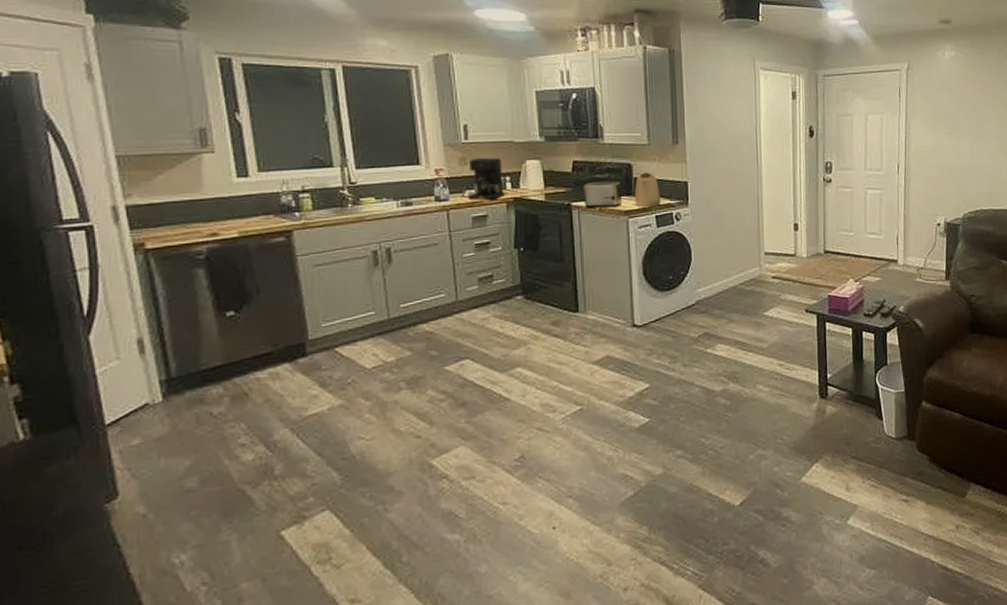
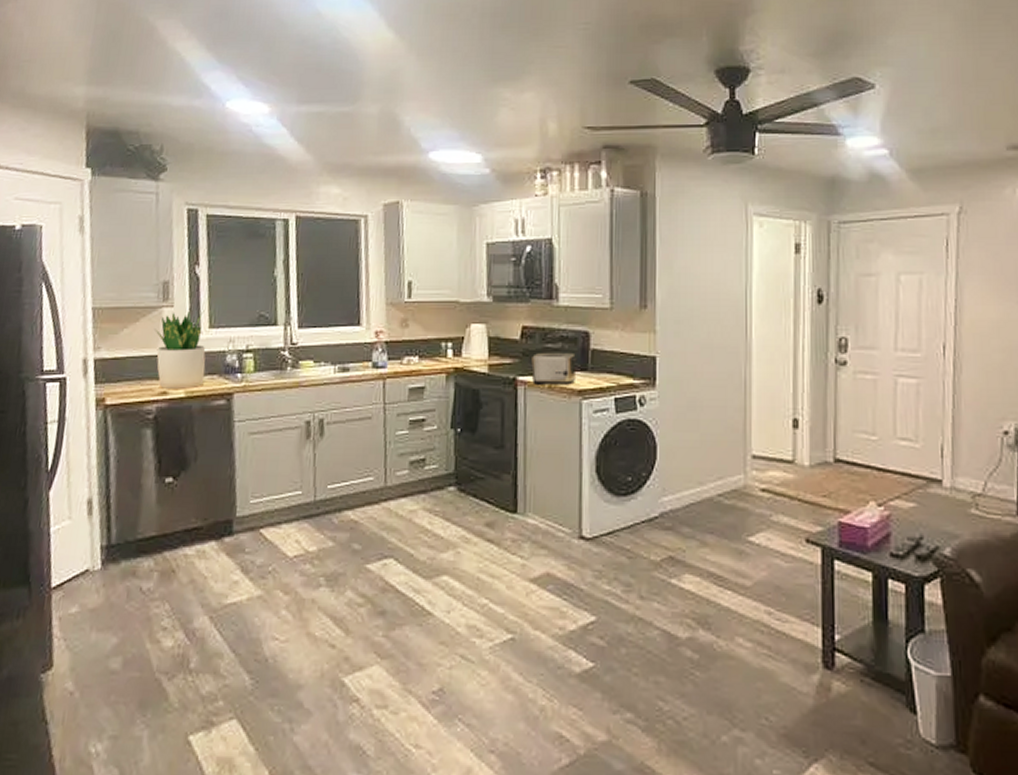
planter: none [195,154,259,230] -> present [155,309,206,389]
coffee maker: present [468,158,505,201] -> none [406,320,445,370]
kettle: present [634,172,660,208] -> none [590,342,622,387]

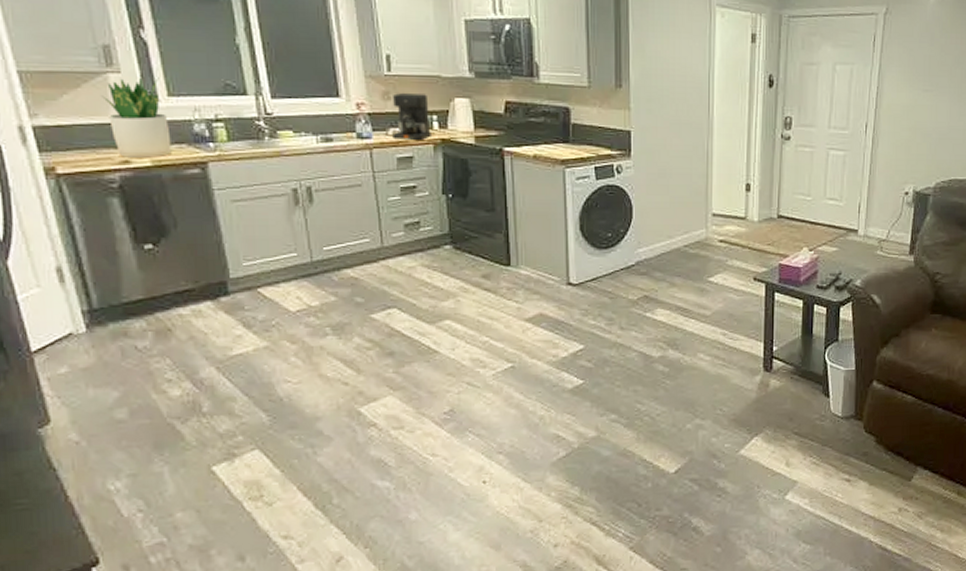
coffee maker: none [406,320,445,370] -> present [392,93,431,141]
toaster: present [531,352,577,385] -> none [516,125,559,155]

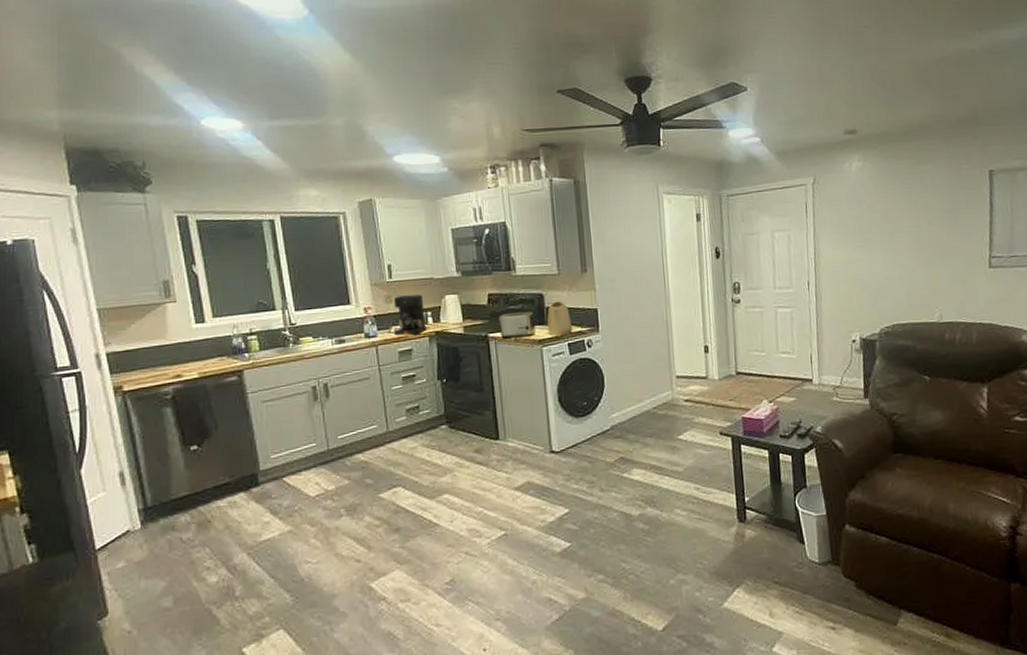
planter: present [102,75,172,158] -> none [161,302,215,373]
toaster: none [516,125,559,155] -> present [499,311,536,339]
kettle: none [572,117,600,157] -> present [547,301,572,336]

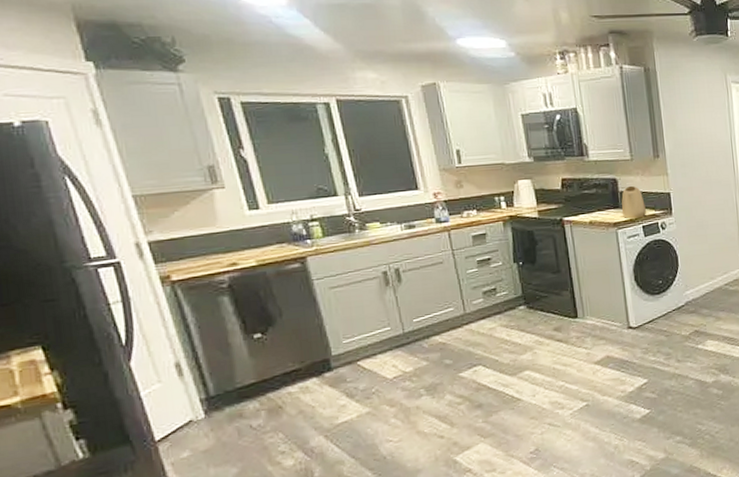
coffee maker: present [394,294,427,336] -> none [465,179,500,221]
toaster: present [499,311,536,339] -> none [573,195,610,222]

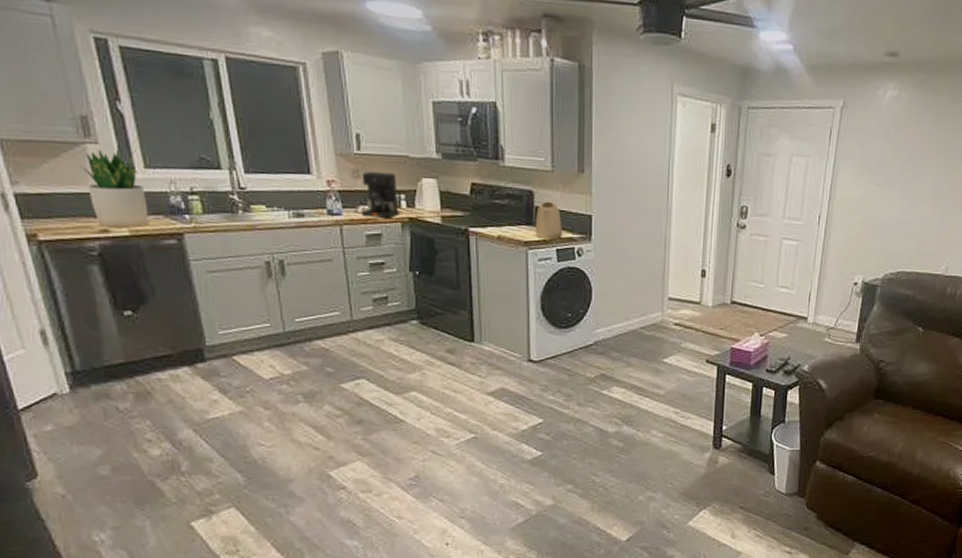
planter: none [209,188,274,261] -> present [81,147,149,228]
coffee maker: none [465,179,500,221] -> present [362,172,399,219]

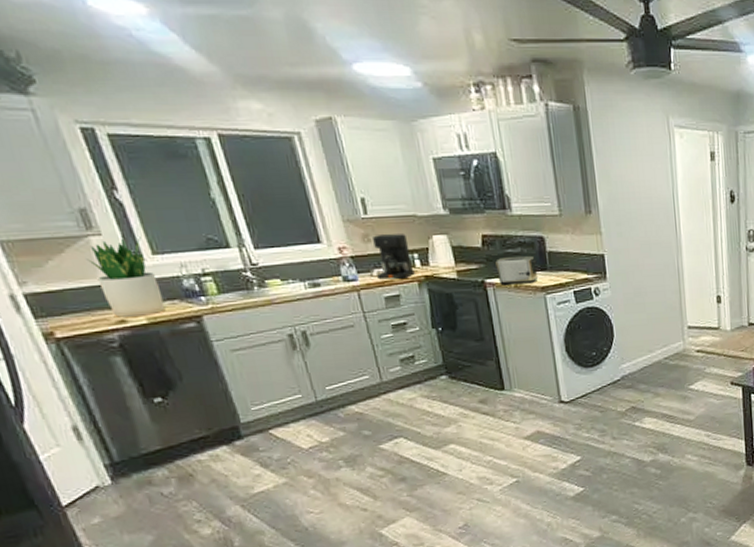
toaster: none [481,207,523,237] -> present [495,255,538,285]
kettle: present [535,201,562,240] -> none [549,245,578,283]

